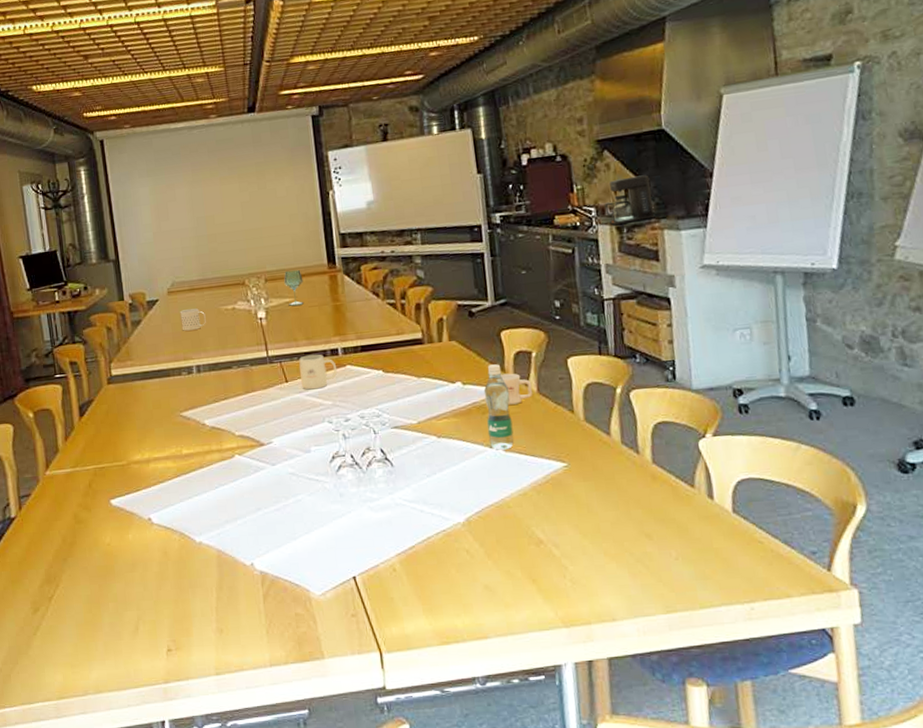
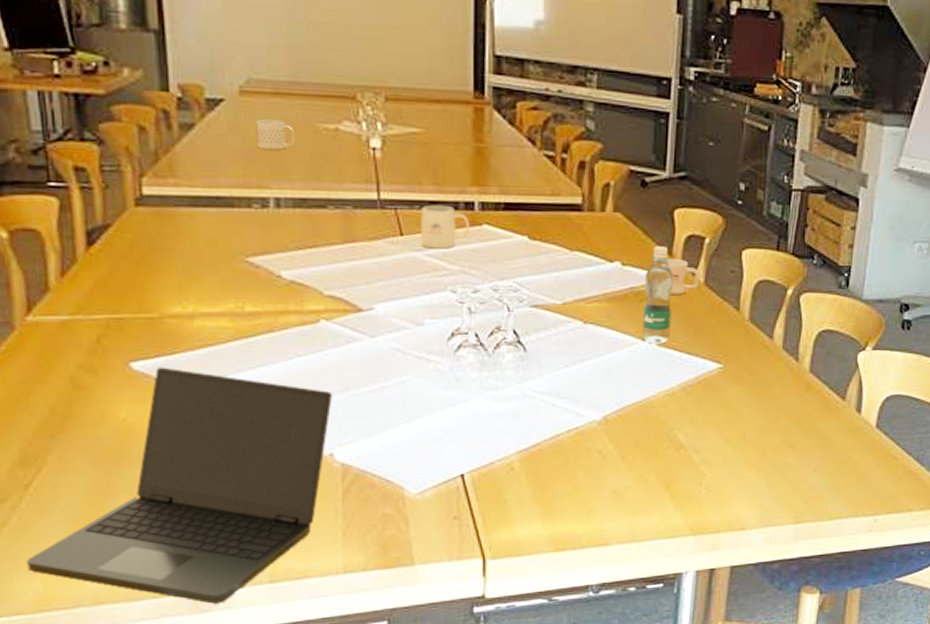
laptop: none [52,501,249,693] -> present [27,367,332,604]
wine glass: present [284,269,303,306] -> none [412,91,438,139]
coffee maker: present [605,175,655,226] -> none [811,54,863,109]

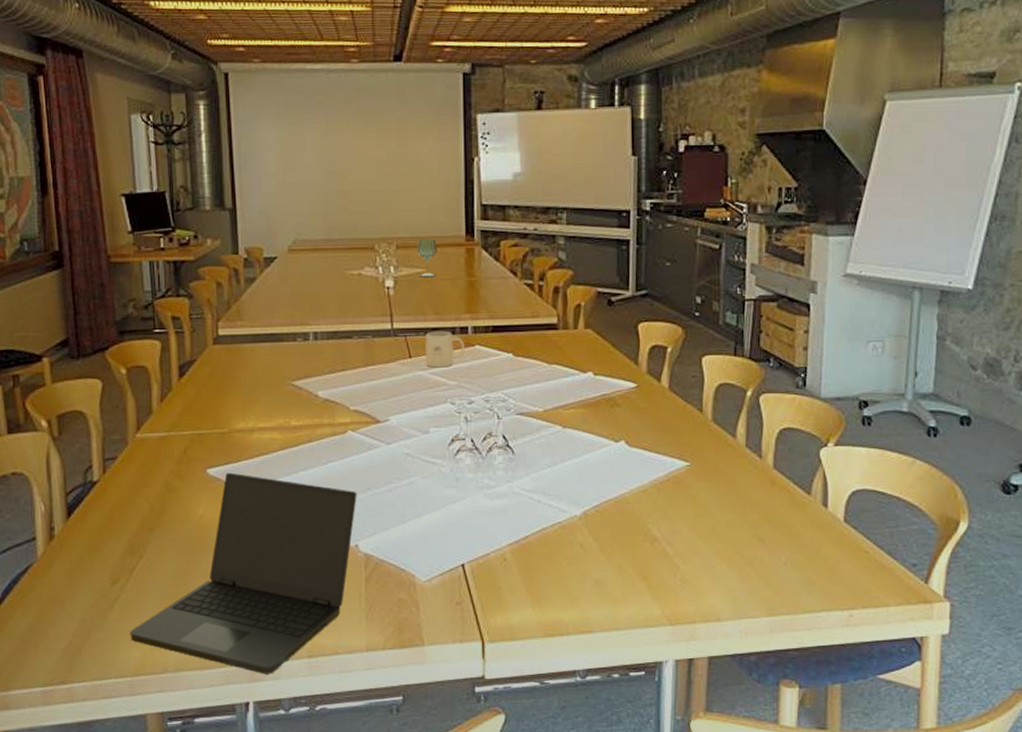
mug: present [256,119,294,150] -> none [300,270,328,294]
wine glass: none [412,91,438,139] -> present [417,238,438,277]
bottle: present [642,246,674,344] -> none [614,357,641,445]
mug: present [665,258,700,295] -> none [632,367,664,399]

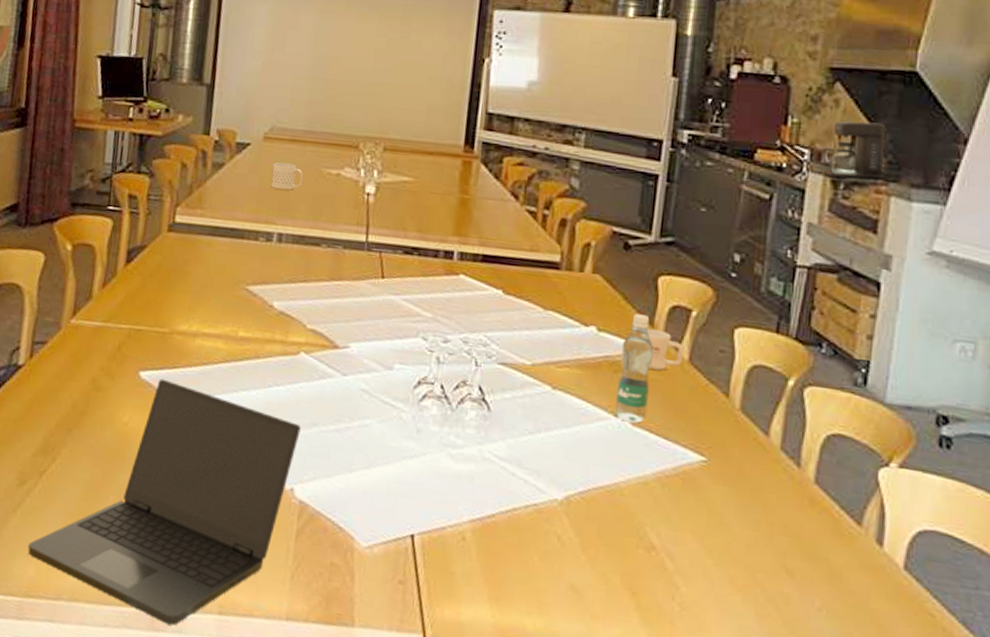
mug: none [300,270,328,294] -> present [270,162,303,190]
wine glass: present [417,238,438,277] -> none [405,143,430,189]
mug: present [424,330,465,368] -> none [399,250,448,296]
bottle: none [614,357,641,445] -> present [614,314,654,424]
mug: none [632,367,664,399] -> present [646,328,684,371]
coffee maker: none [757,175,805,225] -> present [822,121,885,181]

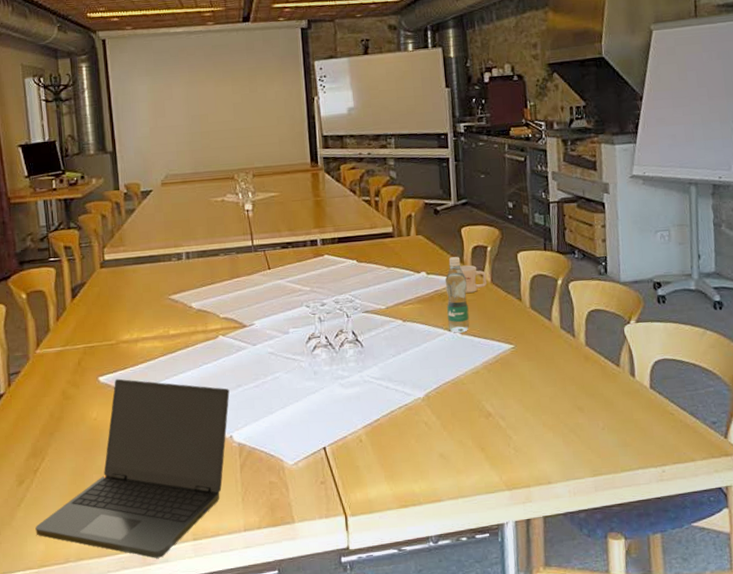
mug: present [270,162,303,190] -> none [172,199,197,220]
coffee maker: present [822,121,885,181] -> none [553,96,595,138]

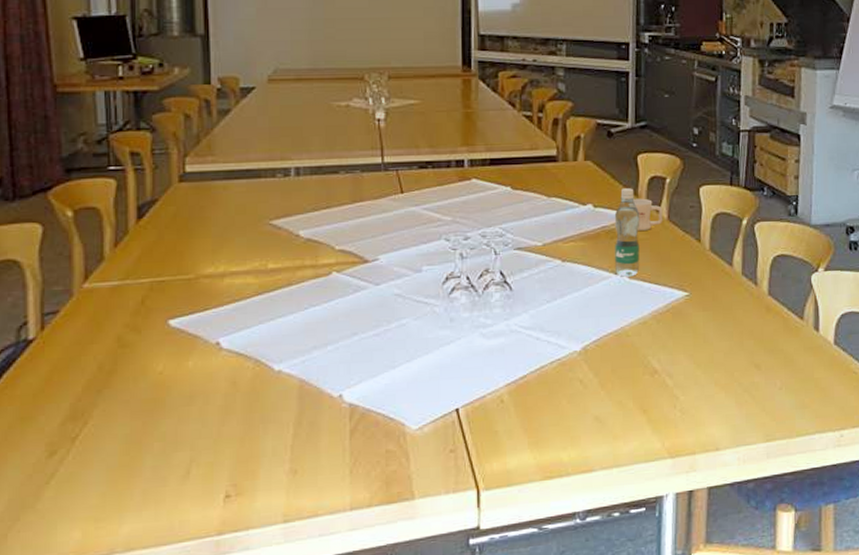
laptop: present [35,378,230,558] -> none [70,322,342,546]

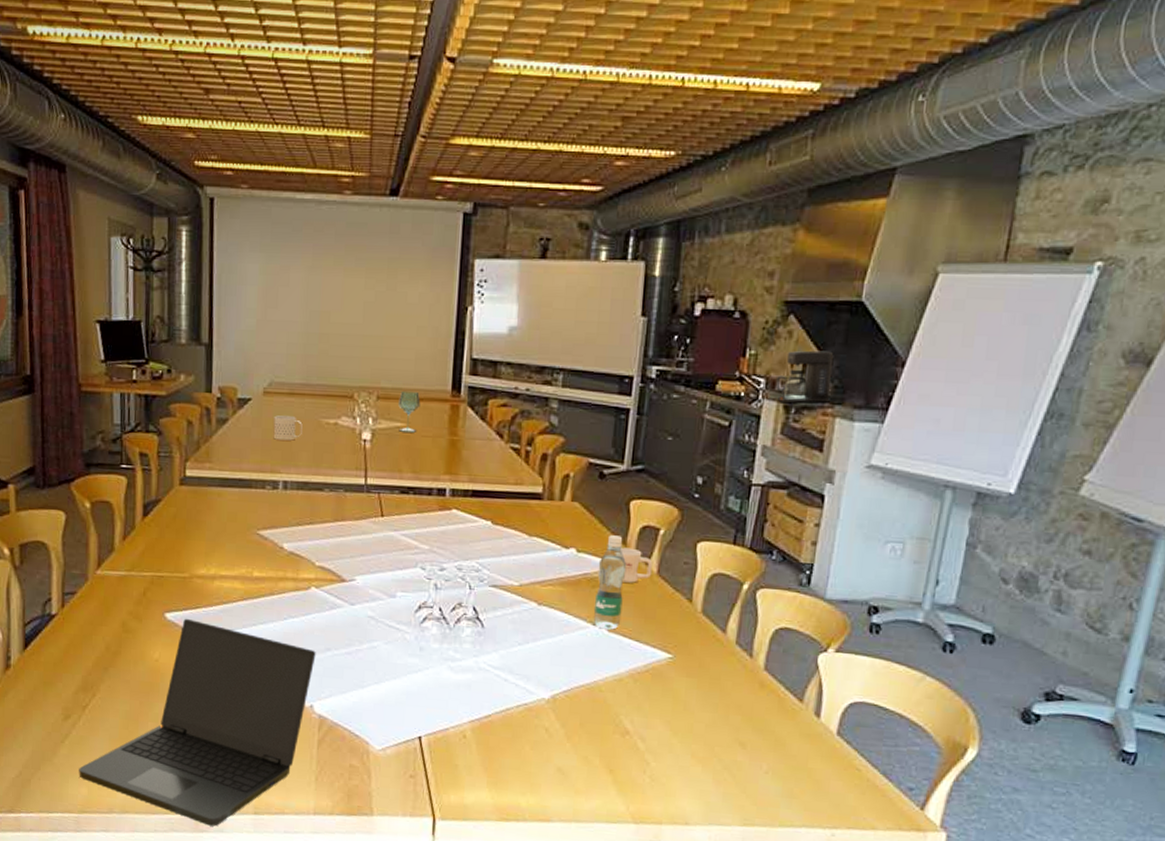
laptop: none [70,322,342,546] -> present [79,618,316,826]
mug: none [281,102,312,126] -> present [273,415,303,441]
wine glass: none [410,69,432,109] -> present [398,390,421,433]
coffee maker: none [750,12,795,58] -> present [776,350,833,405]

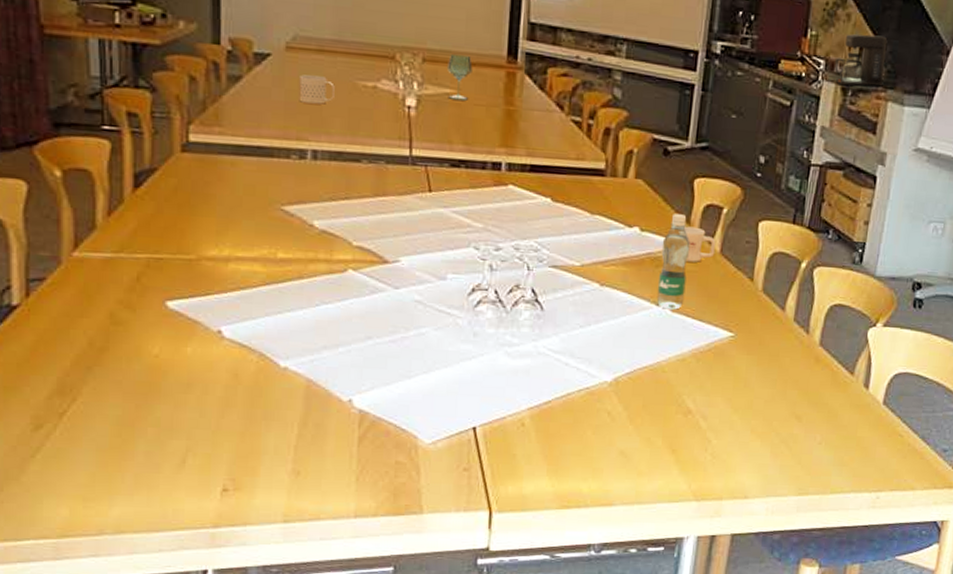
laptop: present [79,618,316,826] -> none [56,306,355,540]

